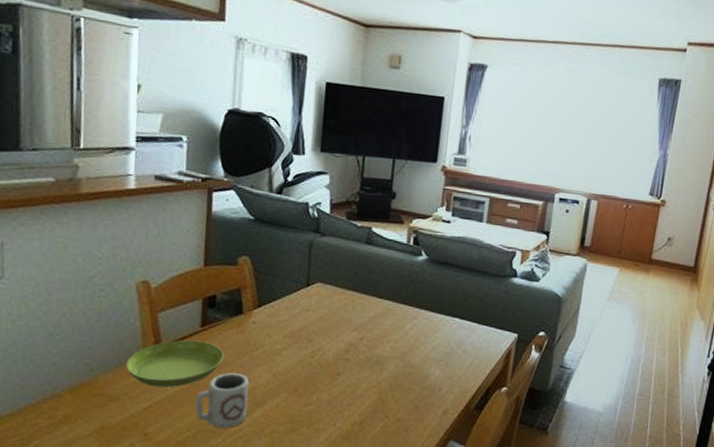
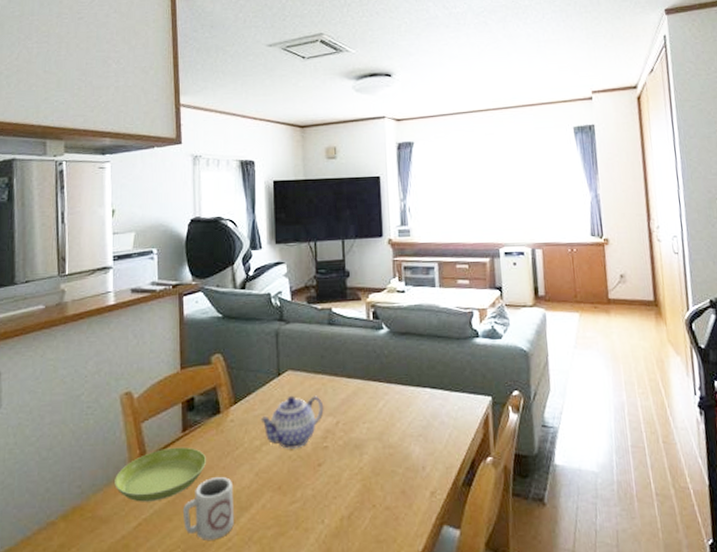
teapot: none [283,306,350,357] -> present [260,395,324,449]

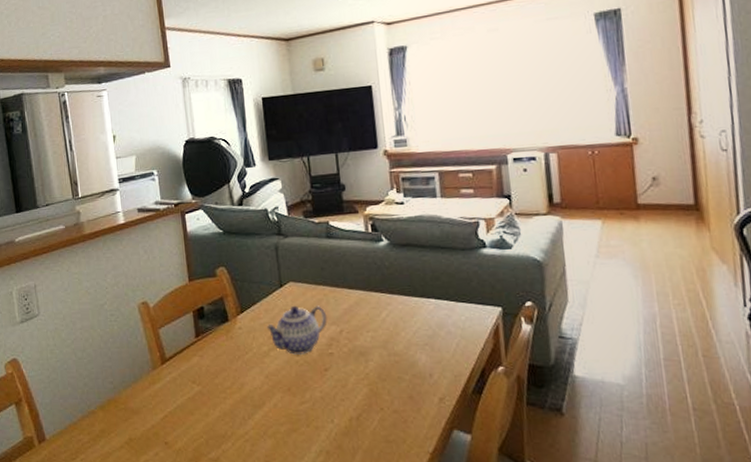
saucer: present [114,447,206,502] -> none [140,350,220,398]
cup: present [182,477,234,540] -> none [202,378,249,433]

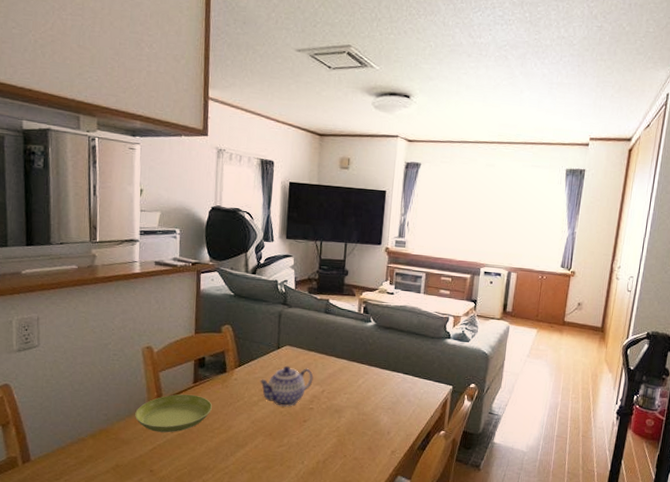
saucer: none [140,350,220,398] -> present [135,394,212,433]

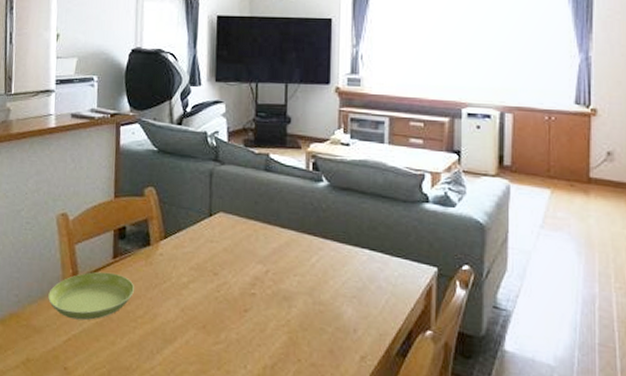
teapot: present [259,365,313,407] -> none [189,237,254,291]

